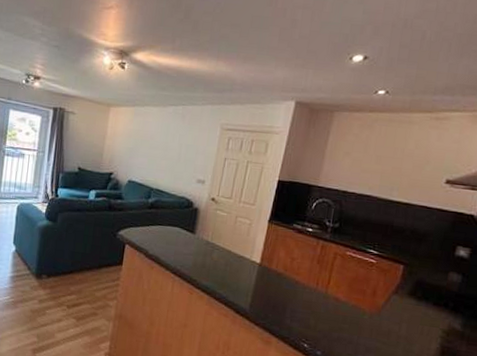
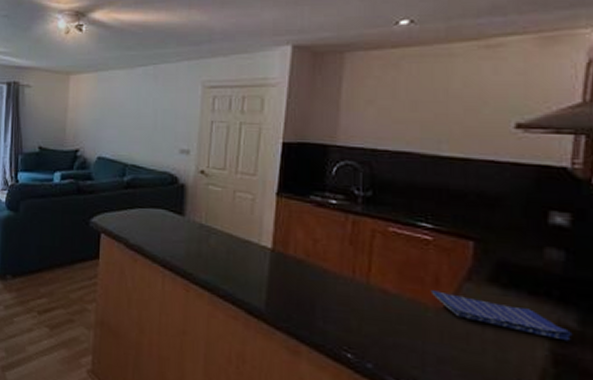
dish towel: none [368,299,457,338] -> present [430,290,573,341]

